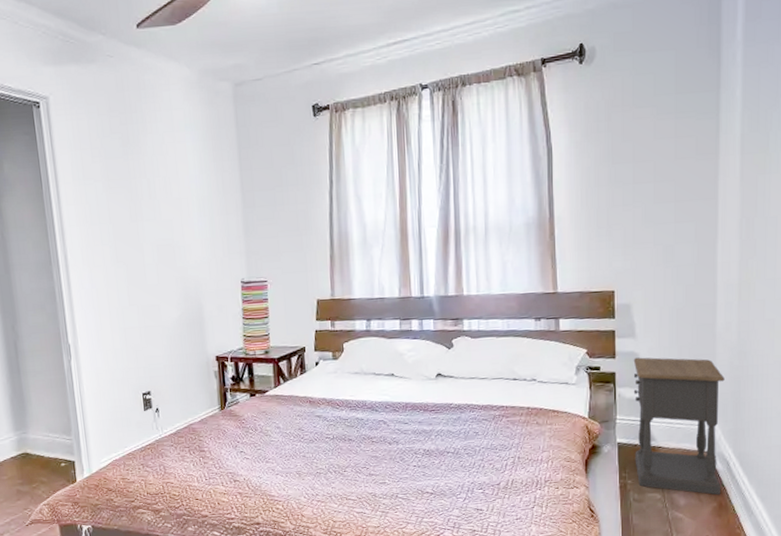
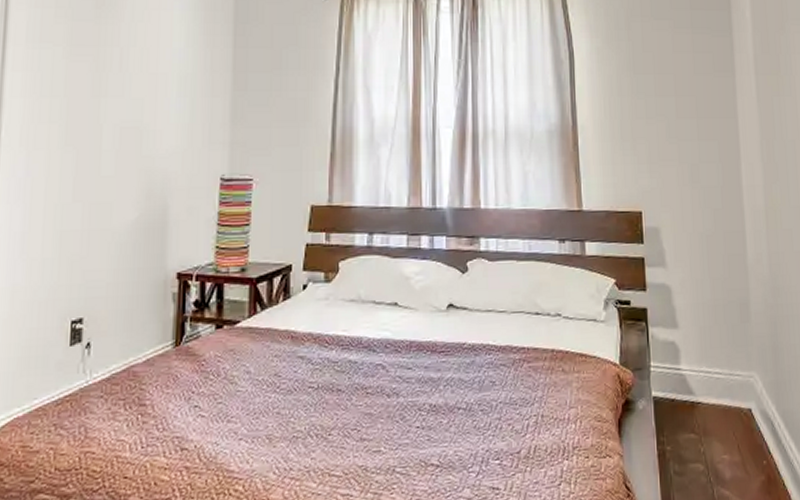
nightstand: present [633,357,725,495] -> none [665,290,768,466]

